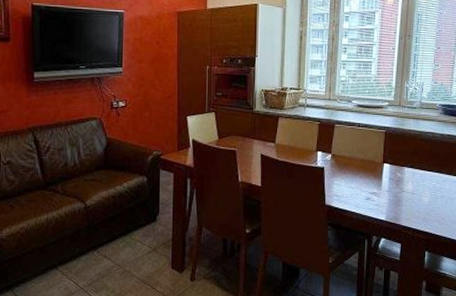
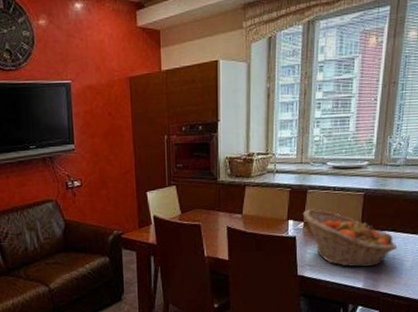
fruit basket: none [330,142,416,200] -> present [302,209,397,268]

